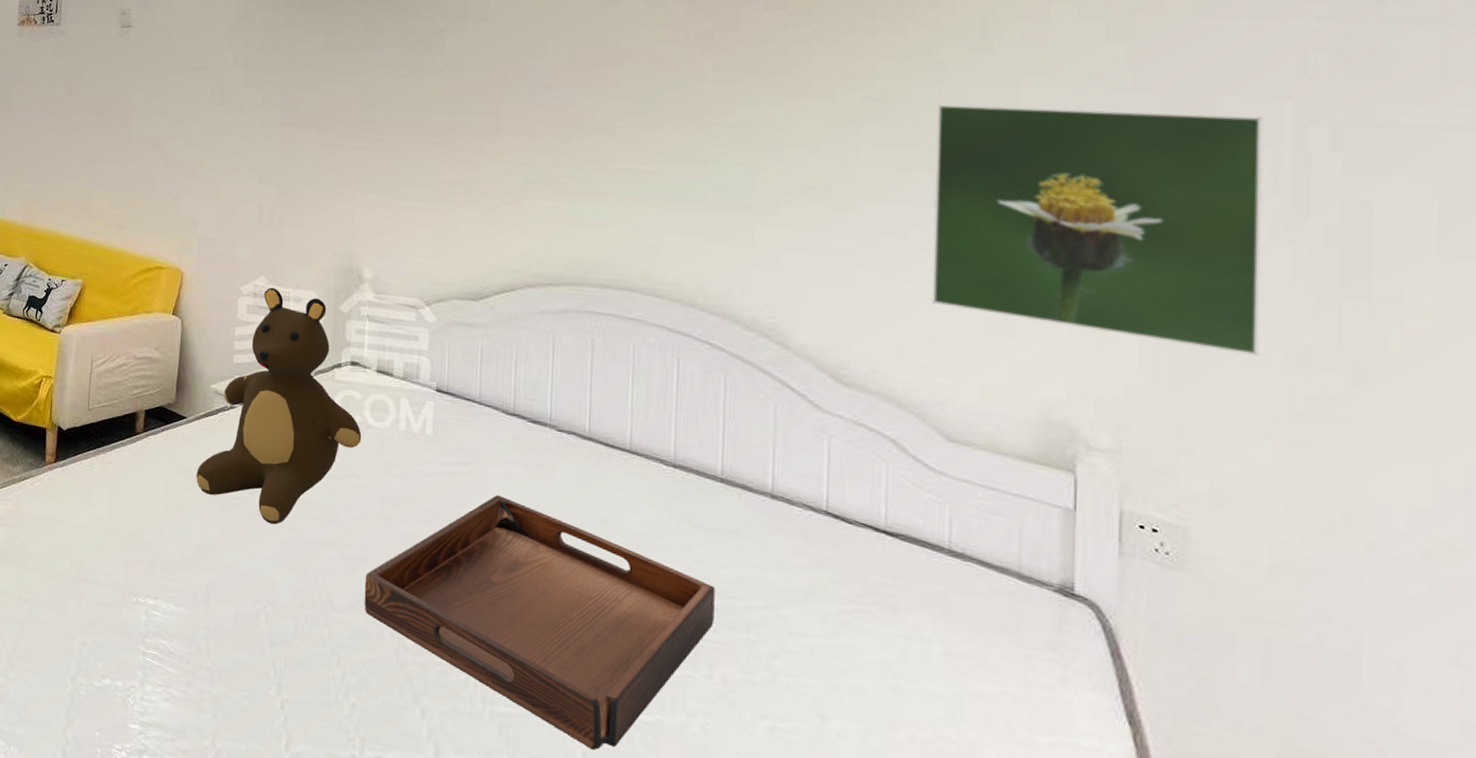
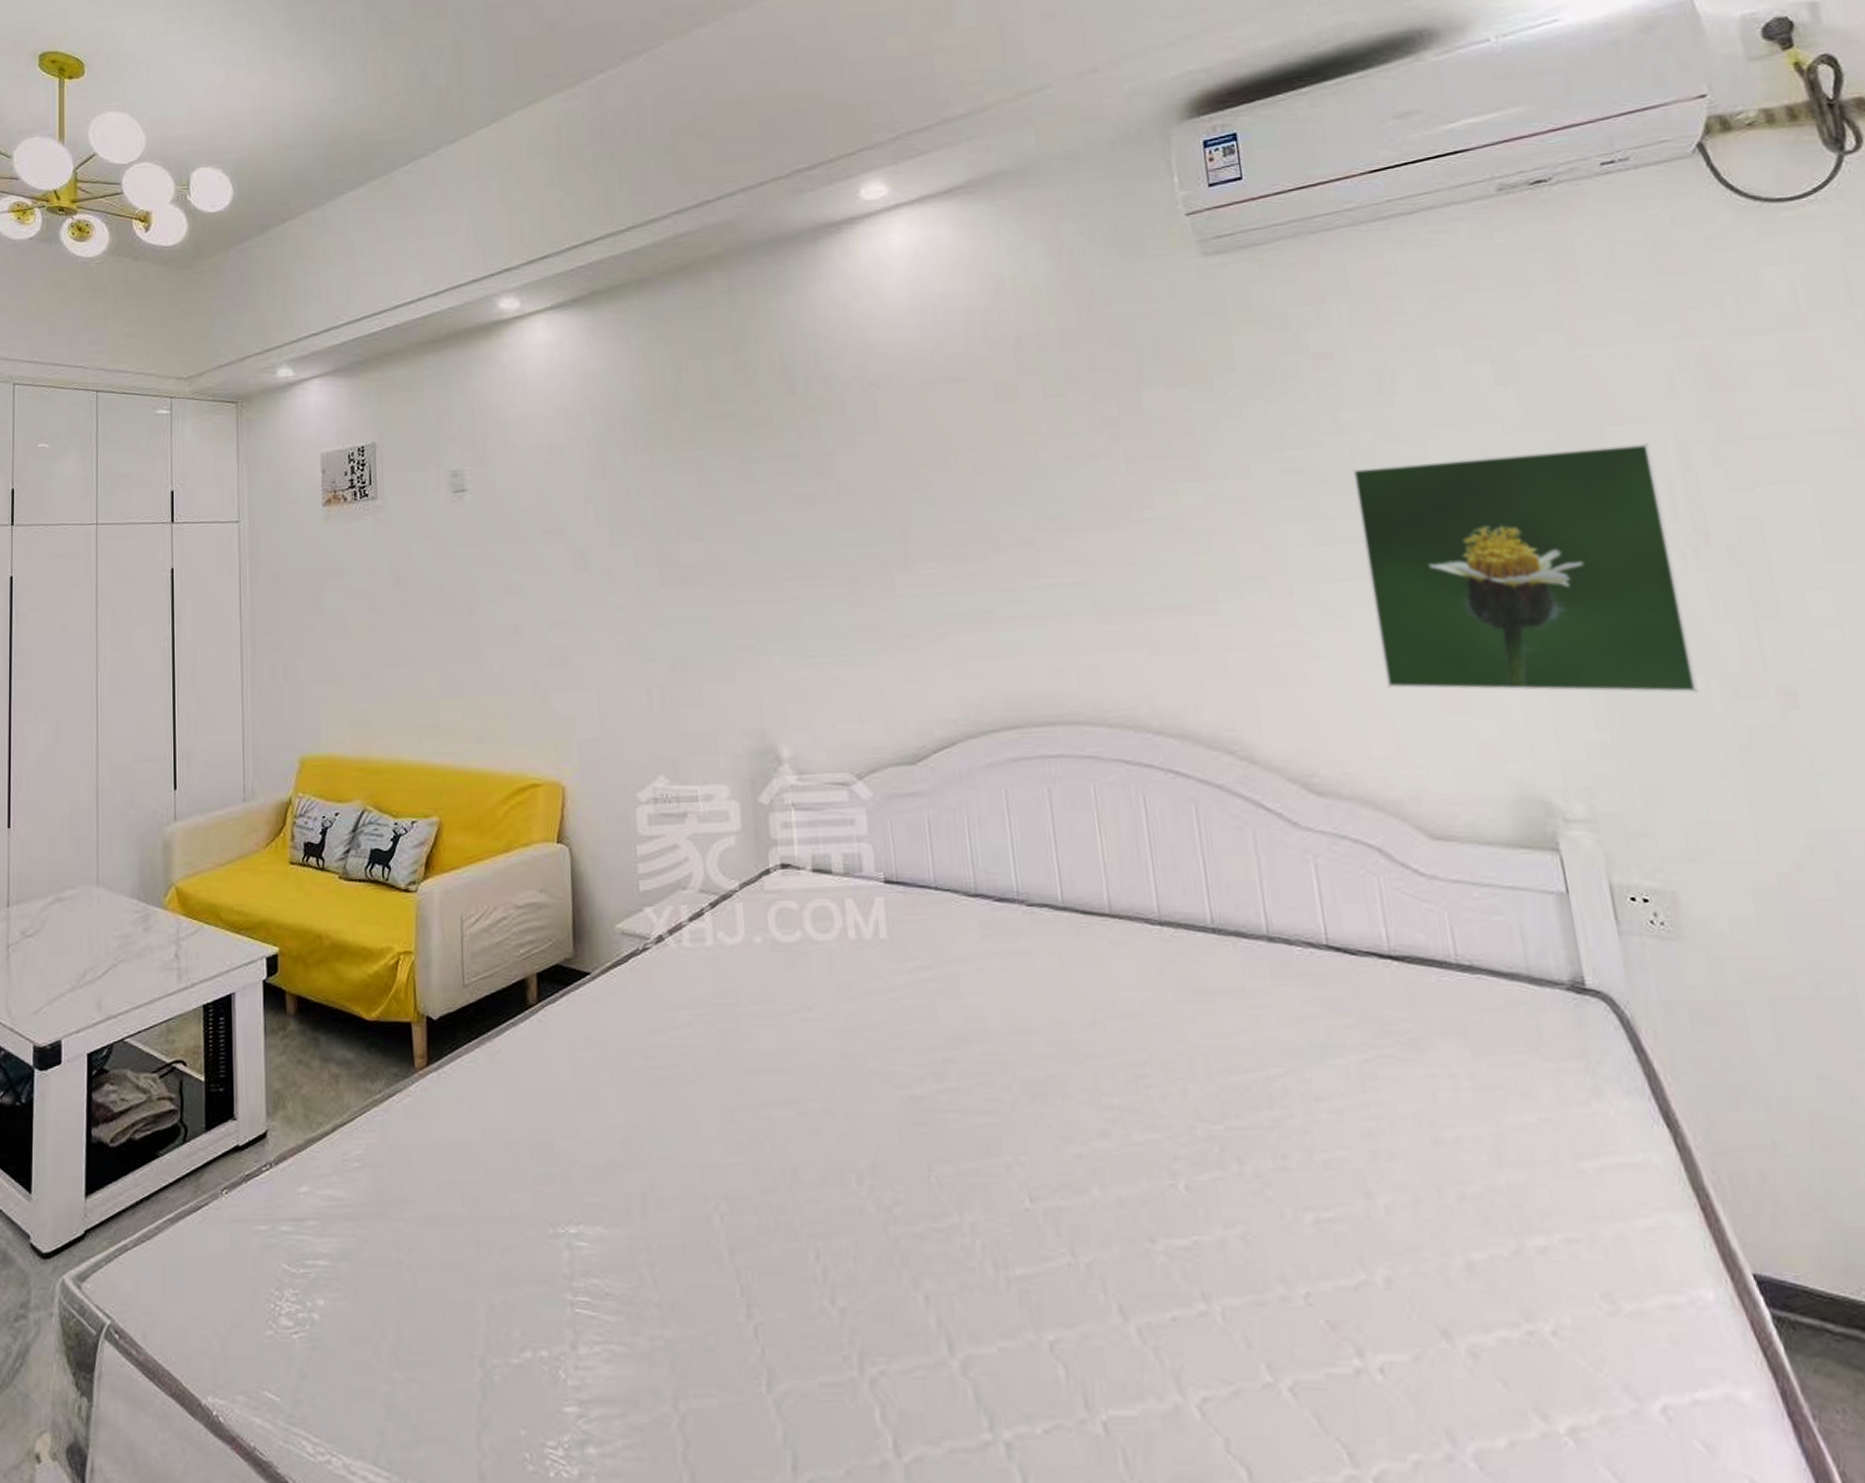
teddy bear: present [196,287,362,525] -> none [611,788,807,1092]
serving tray: present [364,495,715,750] -> none [834,998,1234,1299]

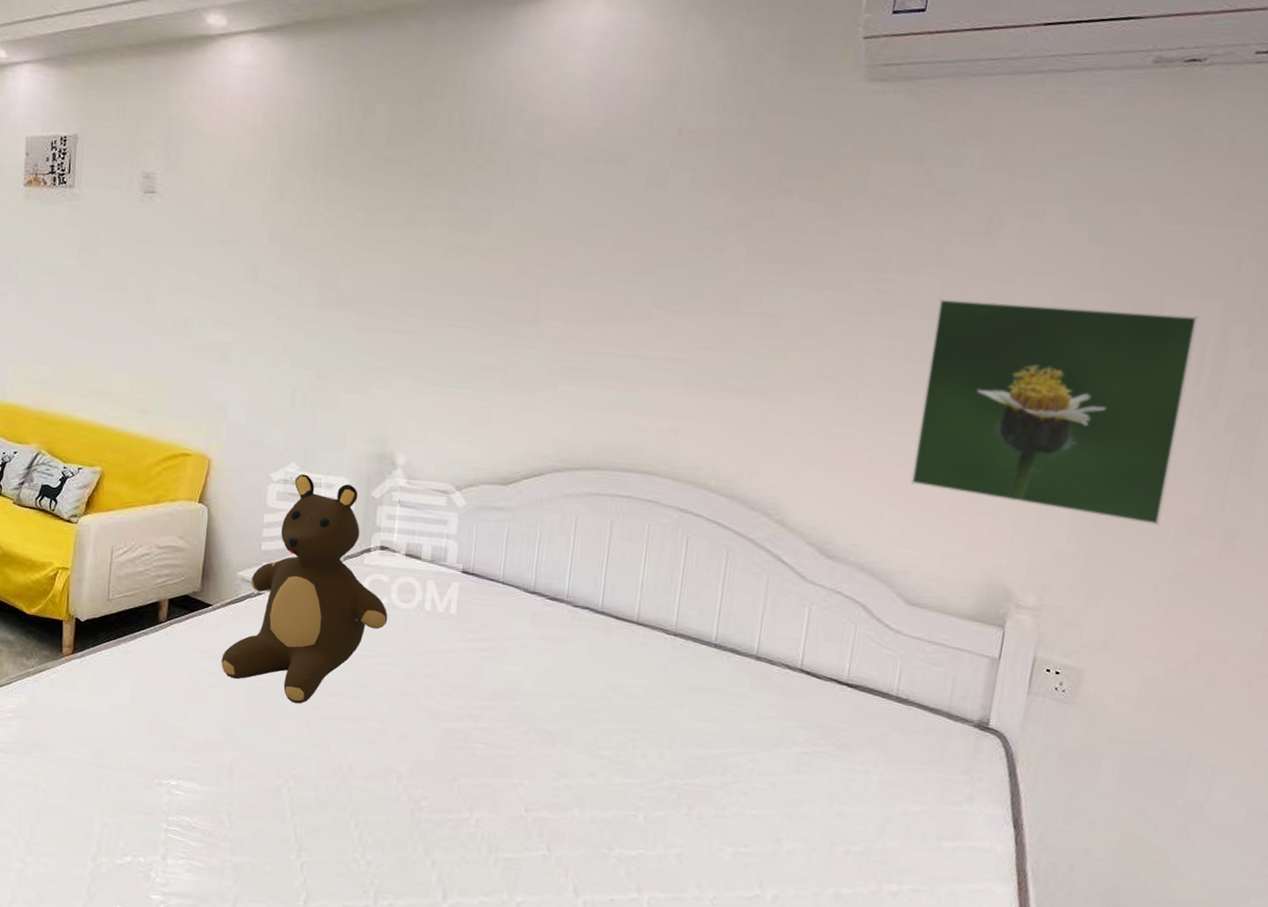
teddy bear: none [611,788,807,1092] -> present [221,474,388,704]

